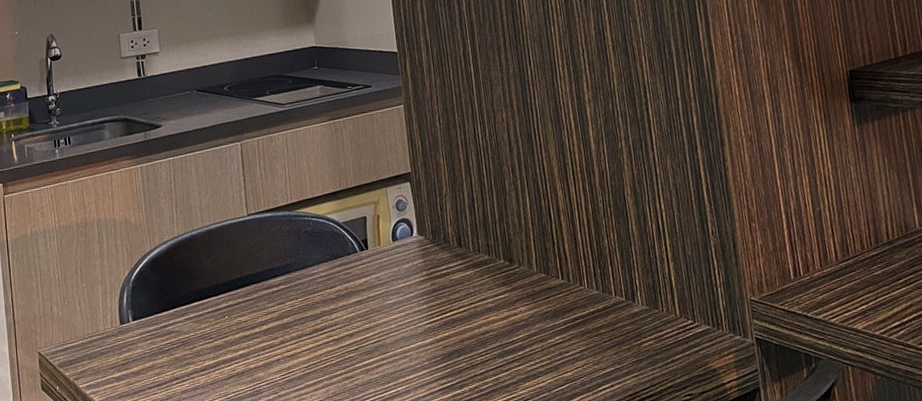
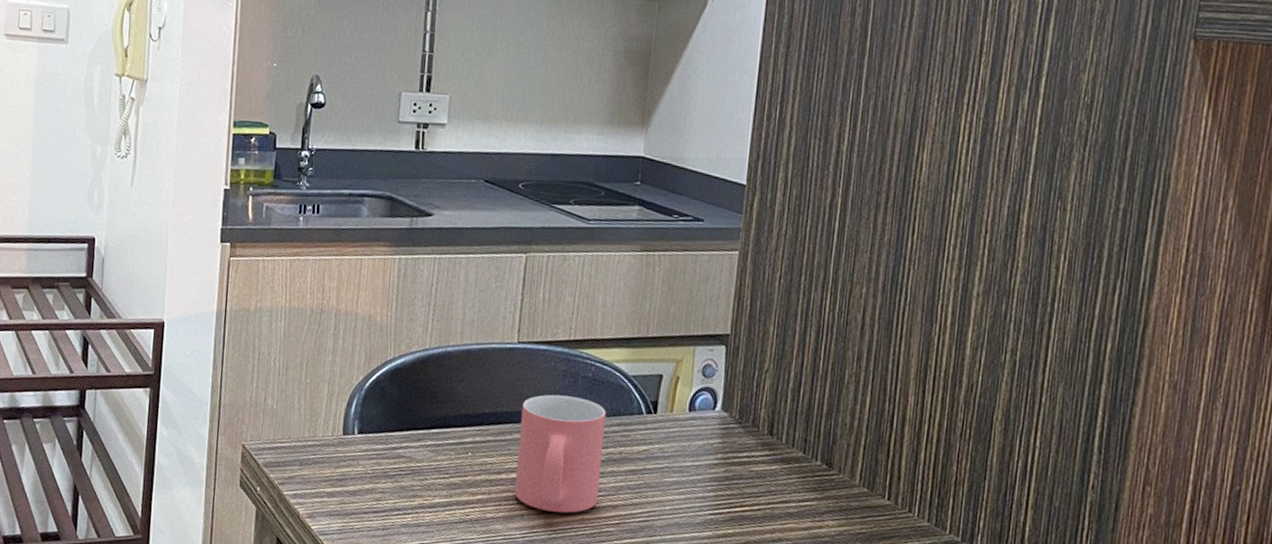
mug: none [261,249,337,352] -> present [515,394,606,513]

